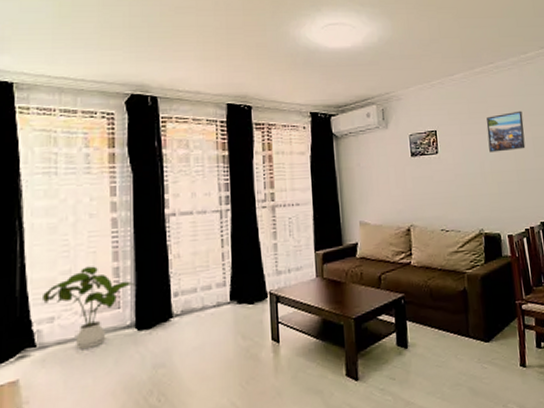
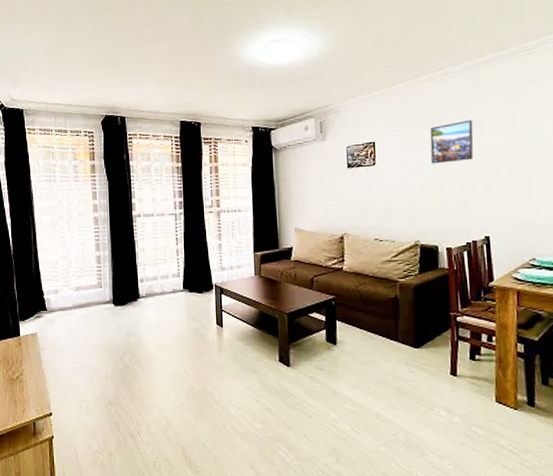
house plant: present [43,266,135,351] -> none [50,254,112,316]

